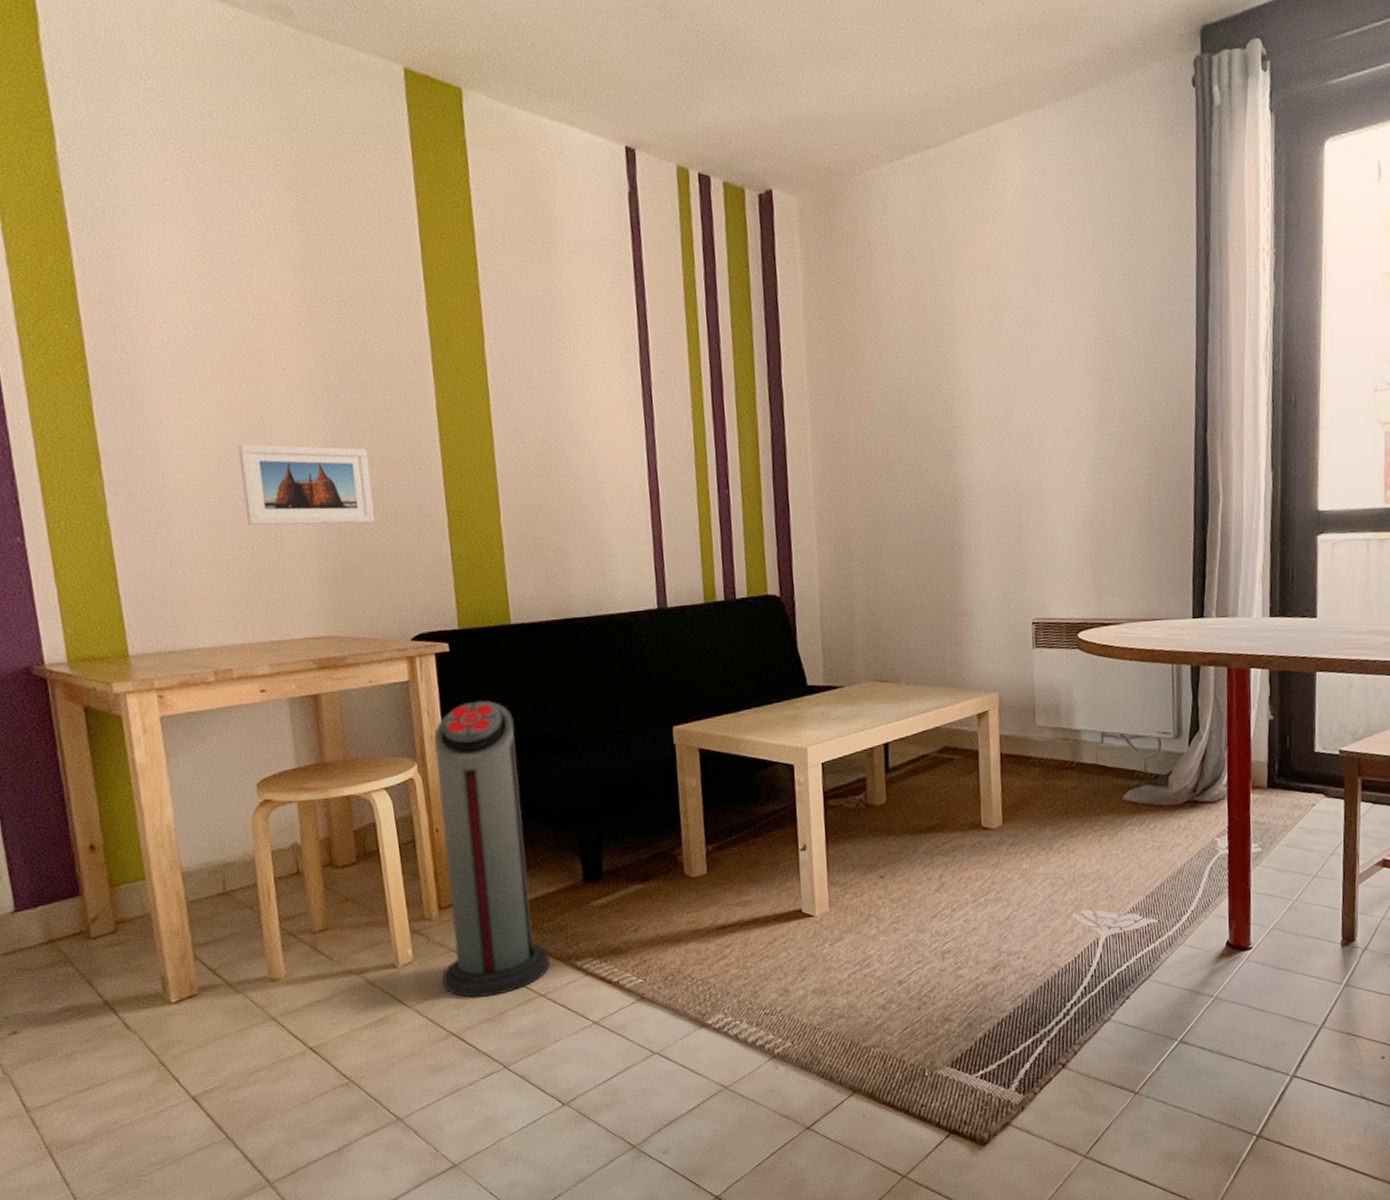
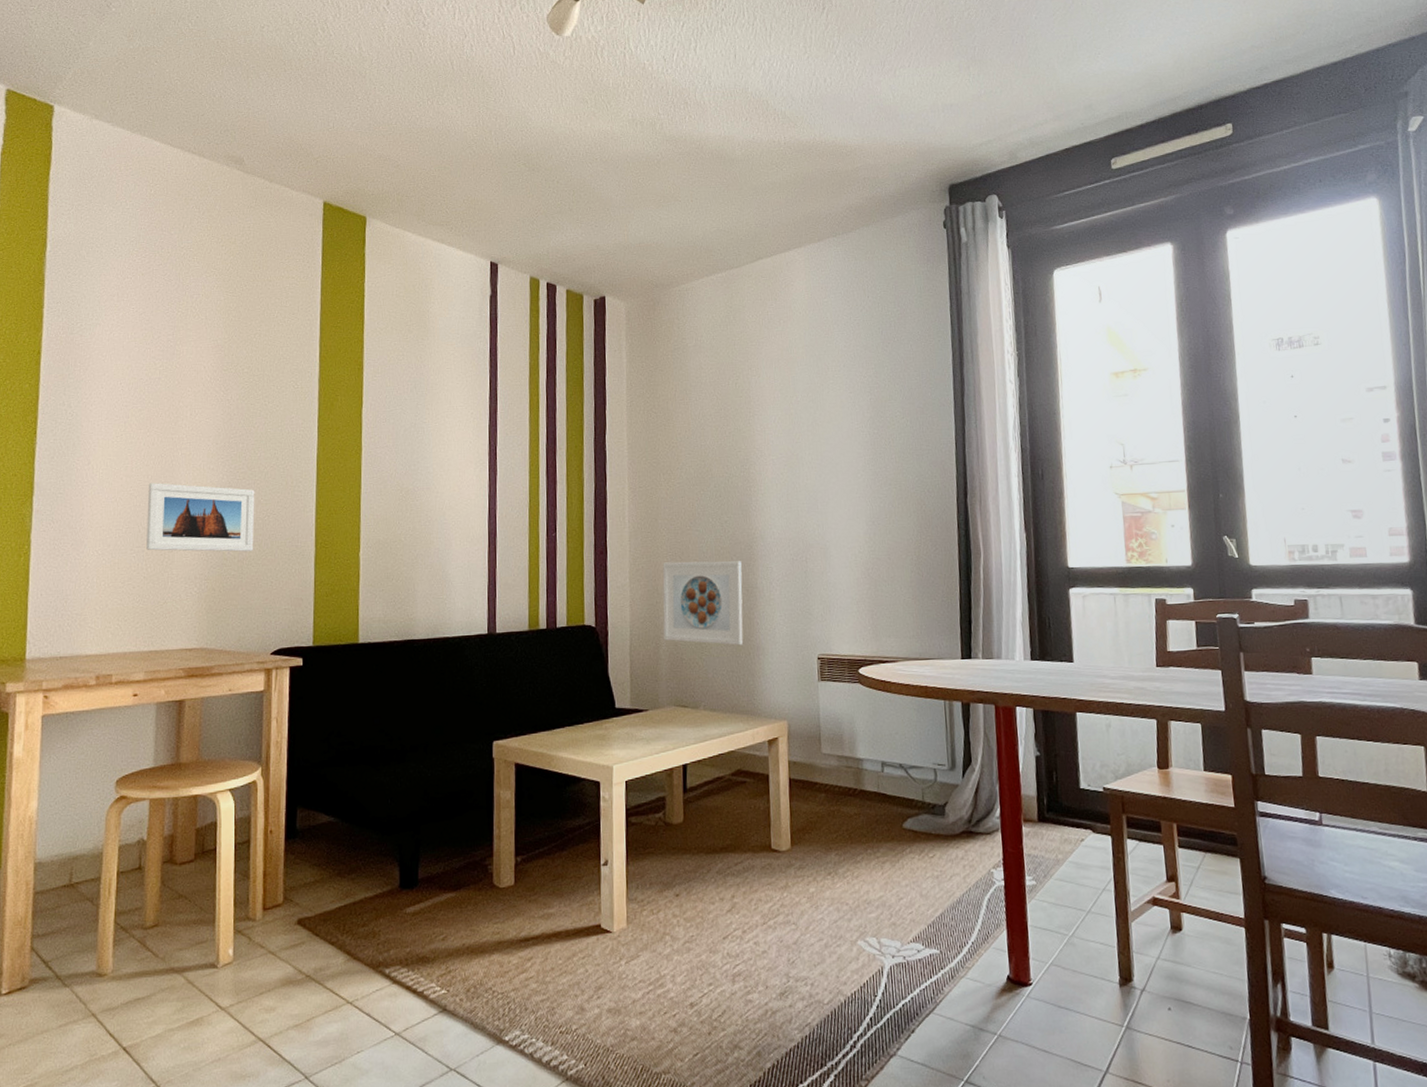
air purifier: present [434,700,550,998] -> none [258,710,361,1002]
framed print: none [854,515,949,612] -> present [662,561,744,646]

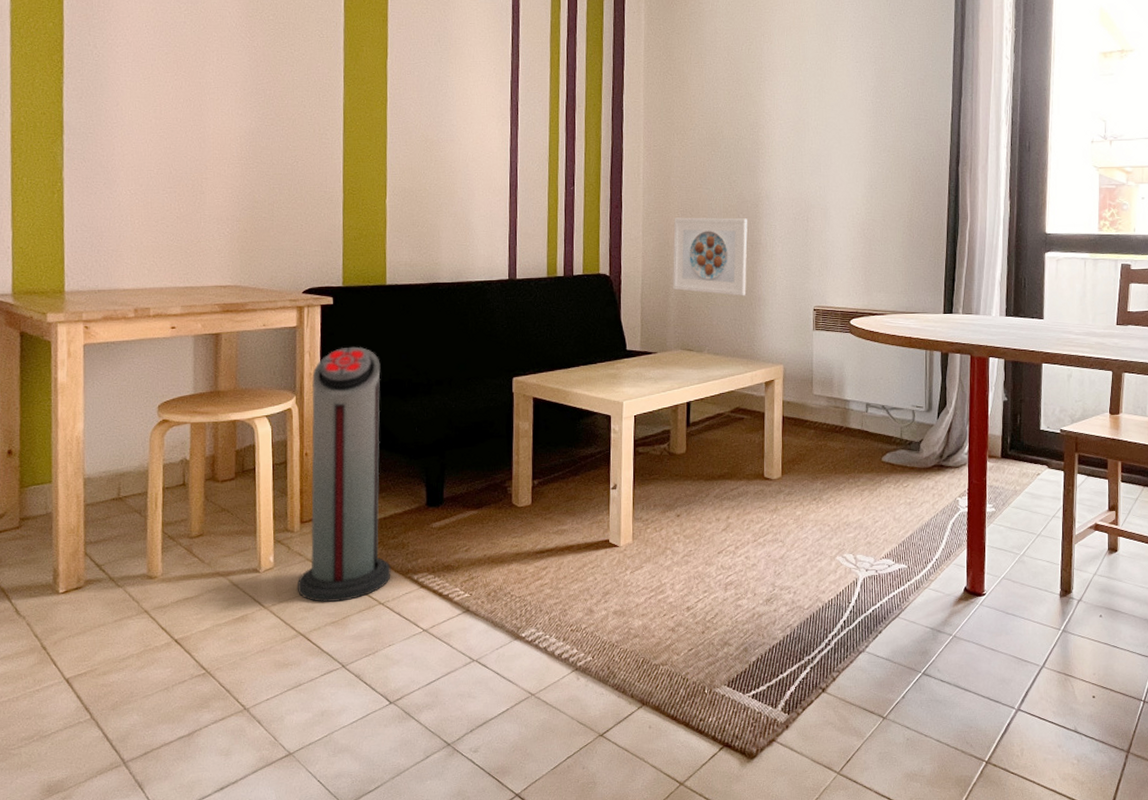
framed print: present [146,483,255,552] -> none [177,126,284,196]
air purifier: none [258,710,361,1002] -> present [298,346,391,602]

